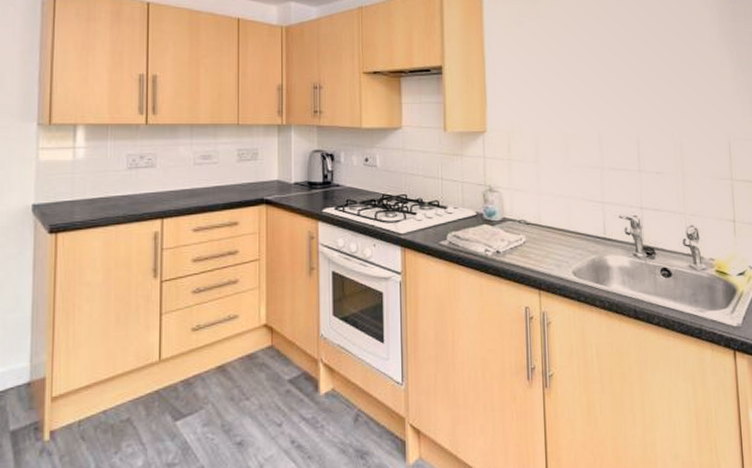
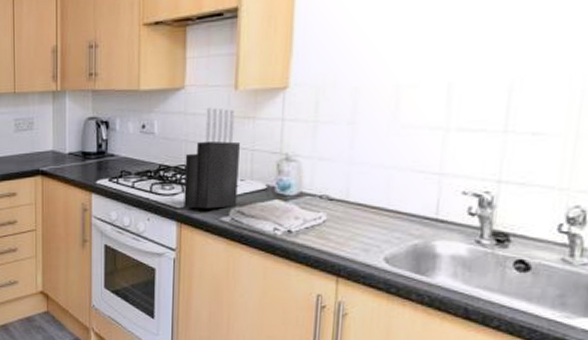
knife block: none [405,146,453,234] -> present [184,107,240,209]

